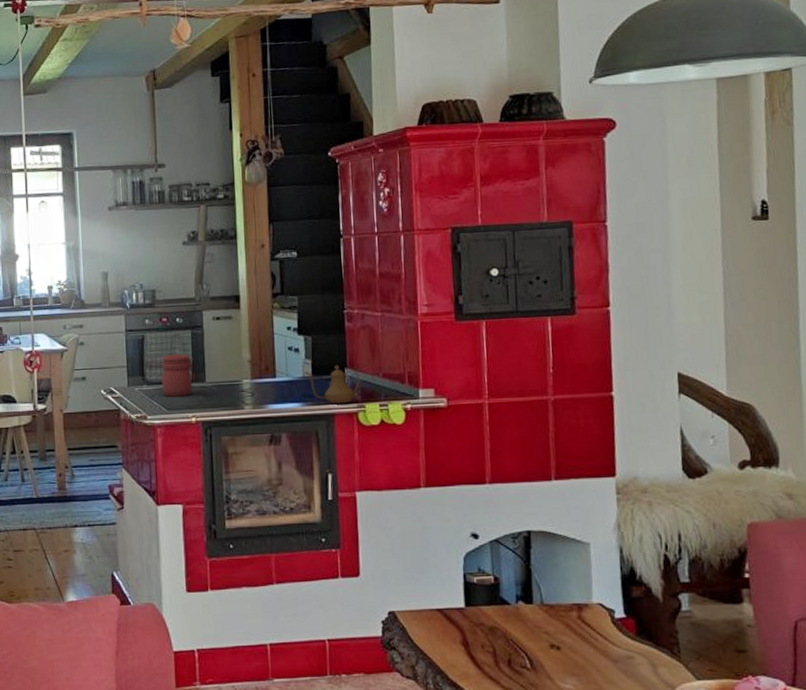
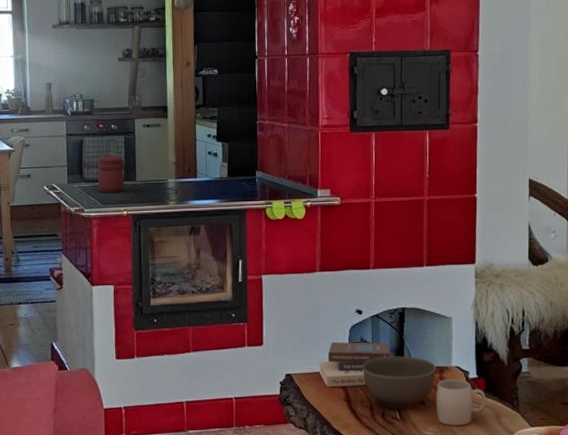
teapot: present [303,365,362,405] -> none [220,168,270,201]
books: none [428,573,520,629] -> present [319,342,394,388]
bowl: none [481,590,574,655] -> present [362,356,437,409]
mug: none [573,618,638,677] -> present [435,378,486,426]

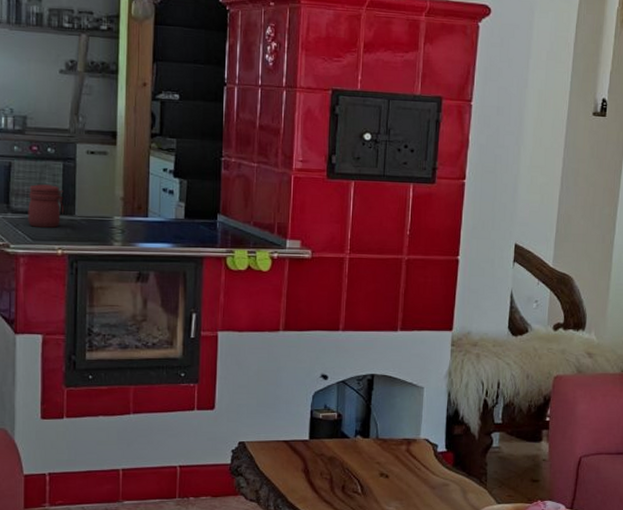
books: present [319,342,394,388] -> none [276,409,359,458]
bowl: present [362,356,437,409] -> none [324,426,404,482]
mug: present [435,378,486,426] -> none [400,451,453,501]

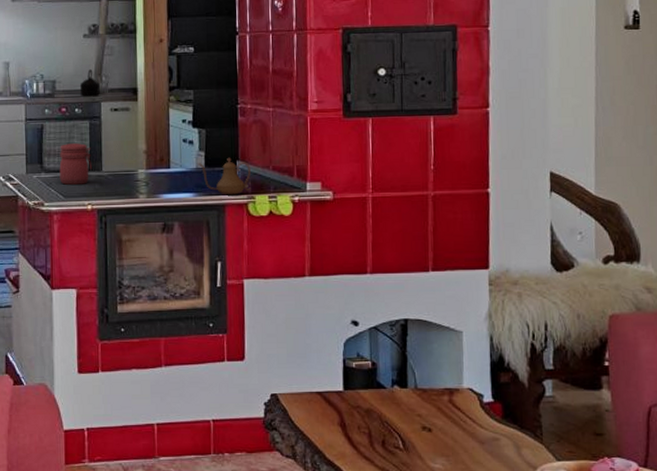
kettle: none [54,108,76,137] -> present [80,69,100,97]
teapot: none [176,210,232,248] -> present [196,157,252,195]

